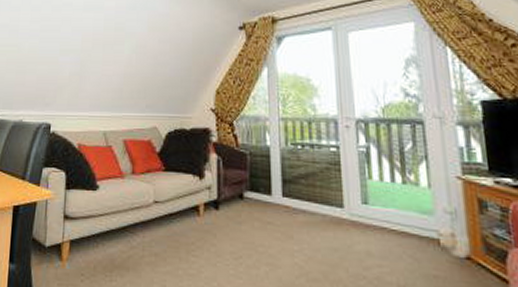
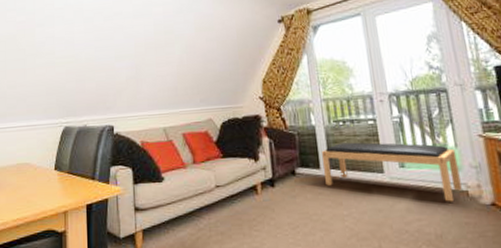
bench: none [274,169,433,250] -> present [321,142,462,202]

